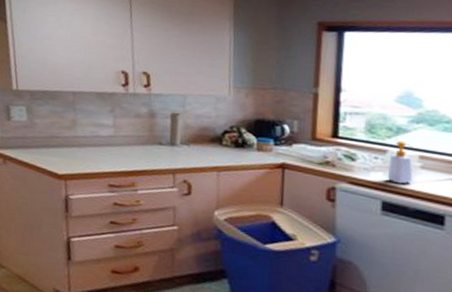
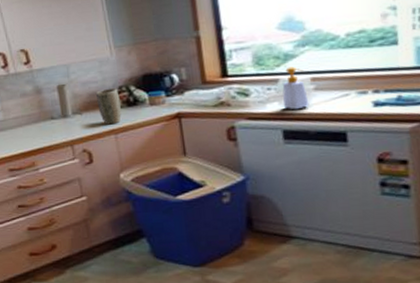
plant pot: none [206,126,229,162] -> present [96,88,122,125]

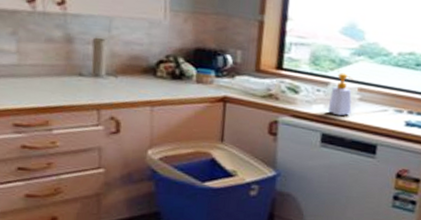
plant pot: present [96,88,122,125] -> none [137,54,165,96]

